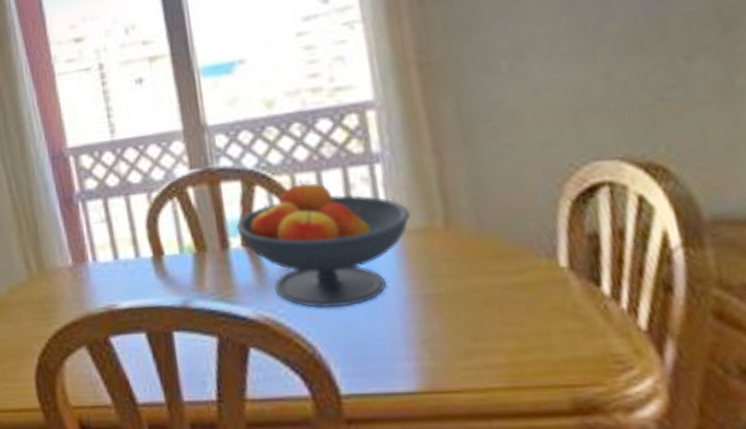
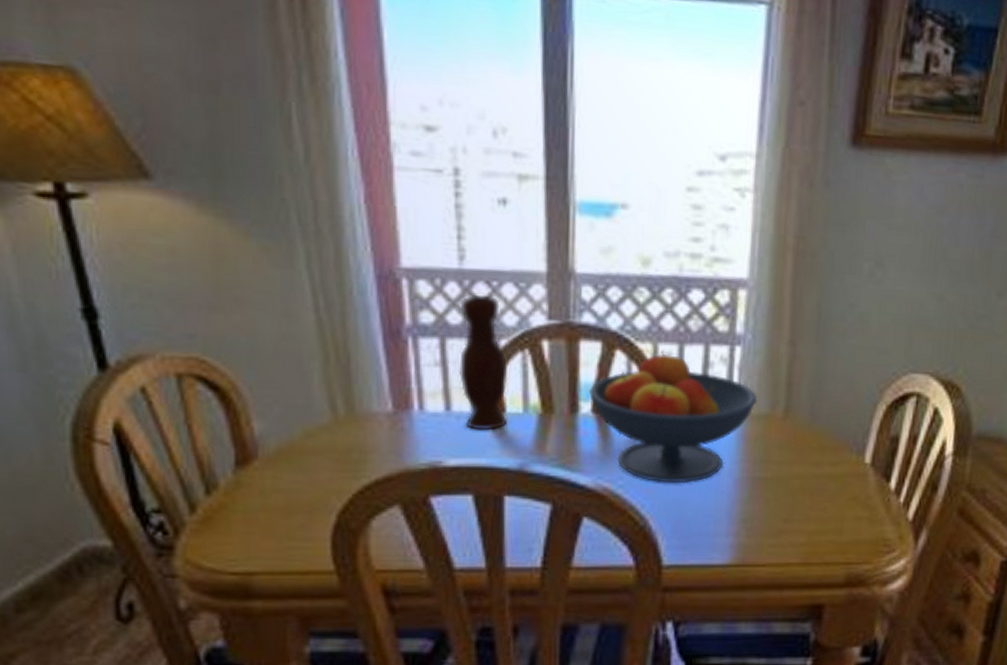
vase: none [115,157,168,274] -> present [459,294,509,431]

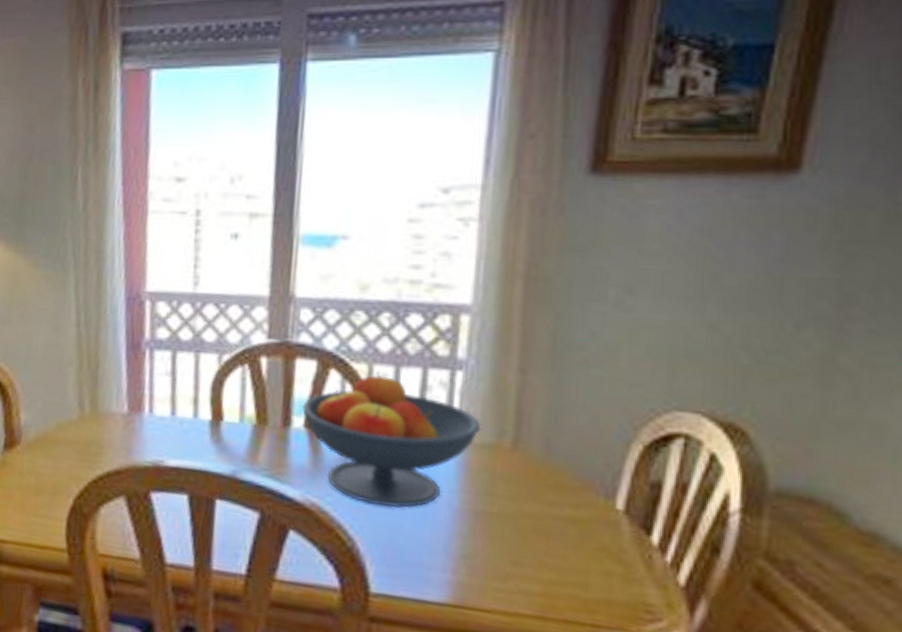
vase: present [459,294,509,431] -> none [185,314,229,437]

